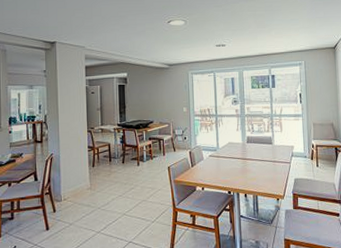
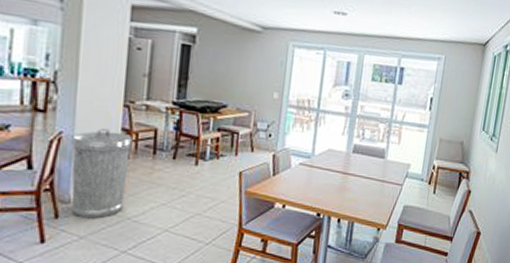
trash can: none [59,147,96,211] -> present [71,128,133,219]

